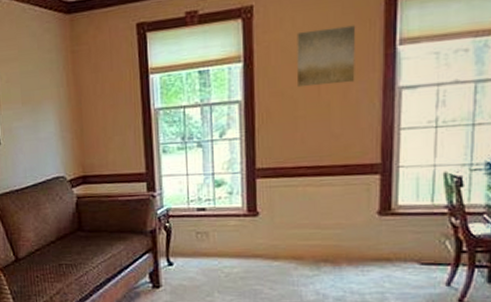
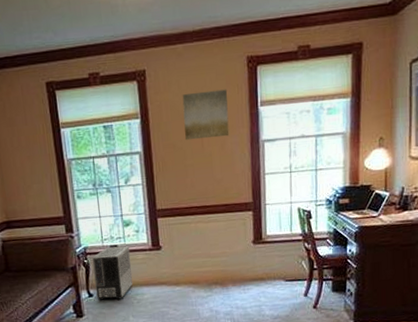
air purifier: none [175,209,222,271] -> present [92,246,133,301]

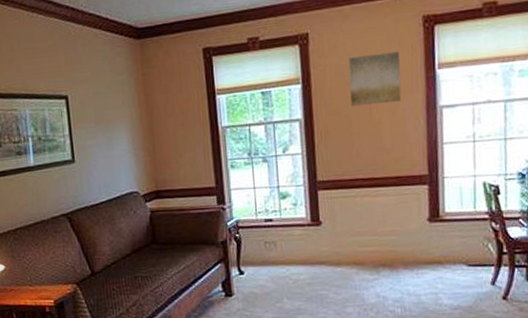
air purifier: present [92,246,133,301] -> none [245,220,289,279]

